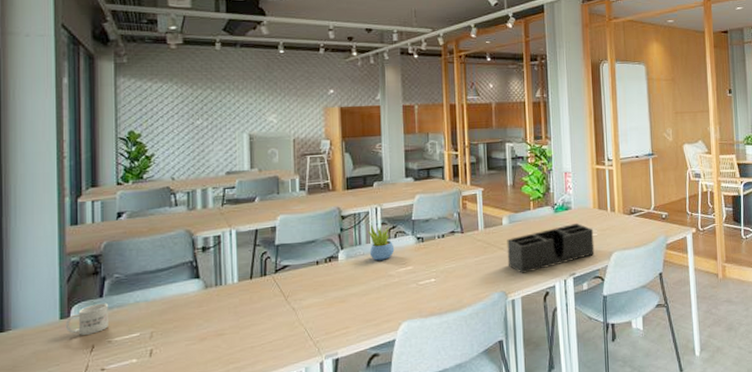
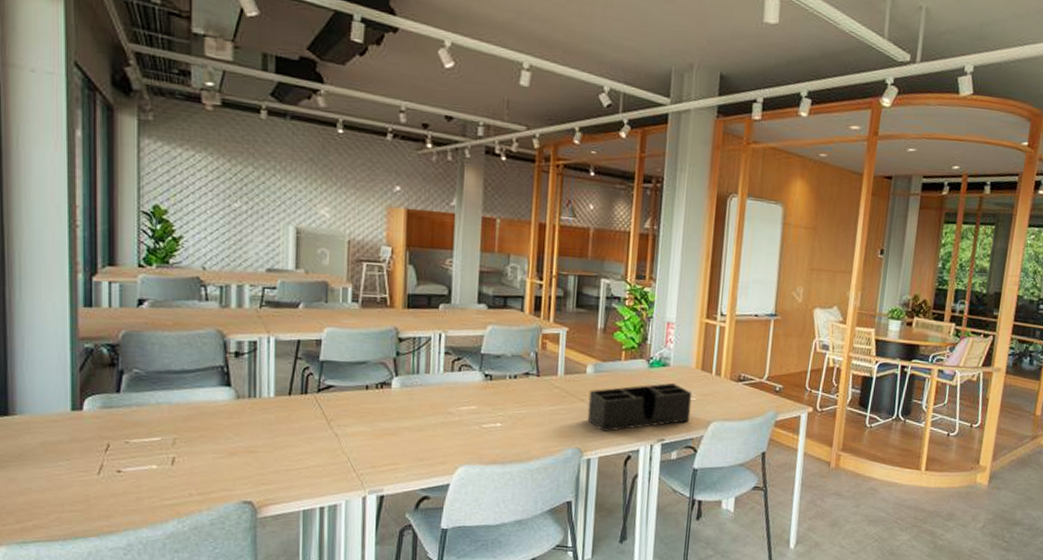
mug: present [65,302,108,335] -> none [77,399,126,432]
succulent plant: present [367,225,395,261] -> none [428,353,458,395]

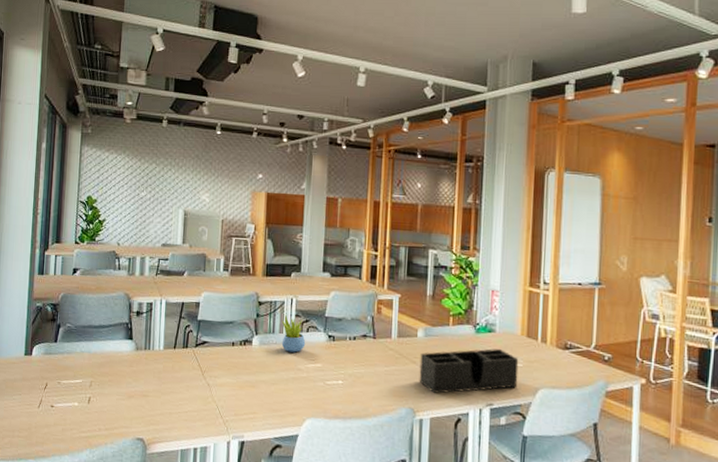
succulent plant: none [428,353,458,395] -> present [281,315,306,353]

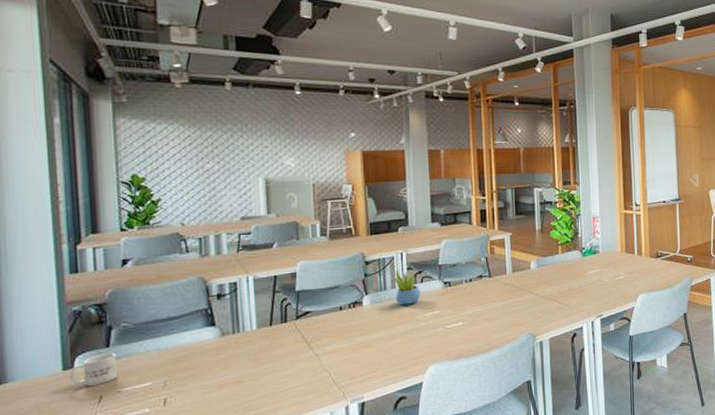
mug: none [27,347,60,373] -> present [68,352,117,386]
desk organizer: present [419,348,519,394] -> none [535,266,622,316]

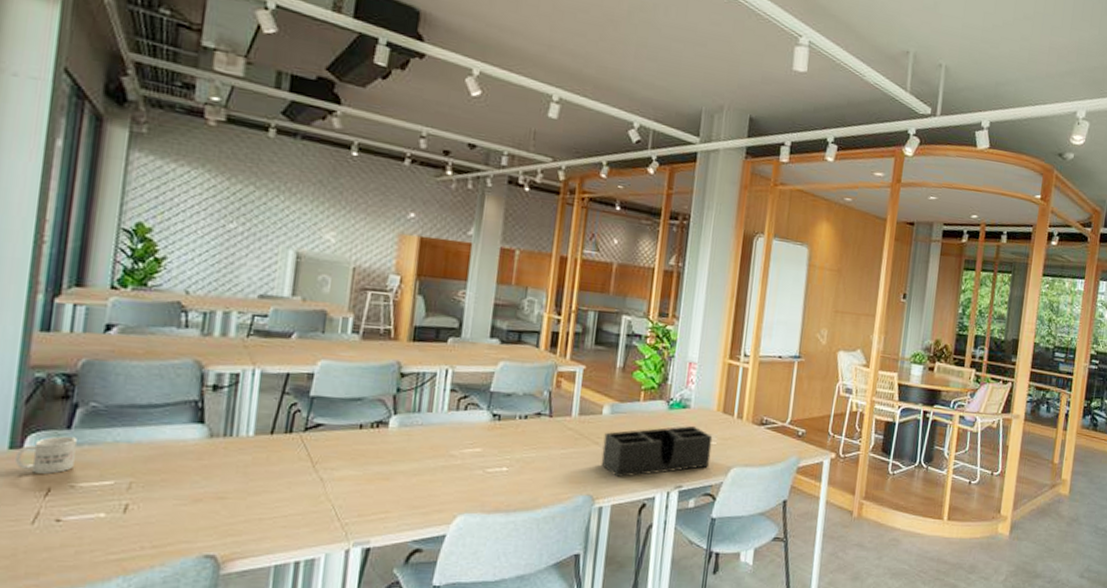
succulent plant: present [393,270,421,305] -> none [429,390,463,436]
desk organizer: none [535,266,622,316] -> present [601,425,713,478]

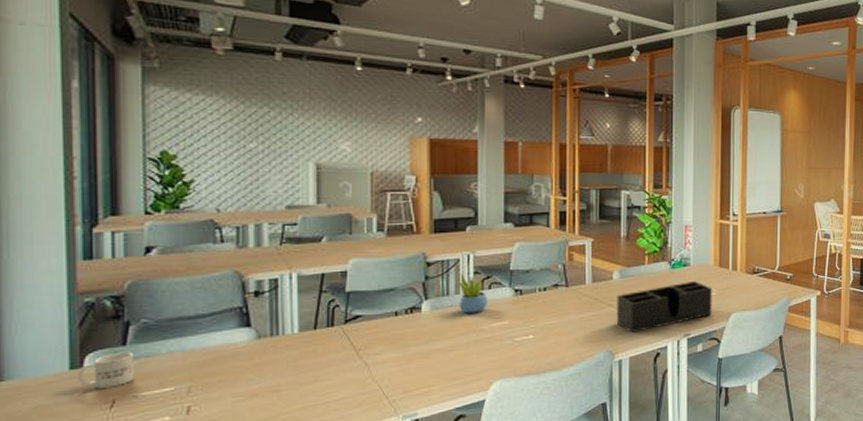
succulent plant: none [429,390,463,436] -> present [457,274,488,313]

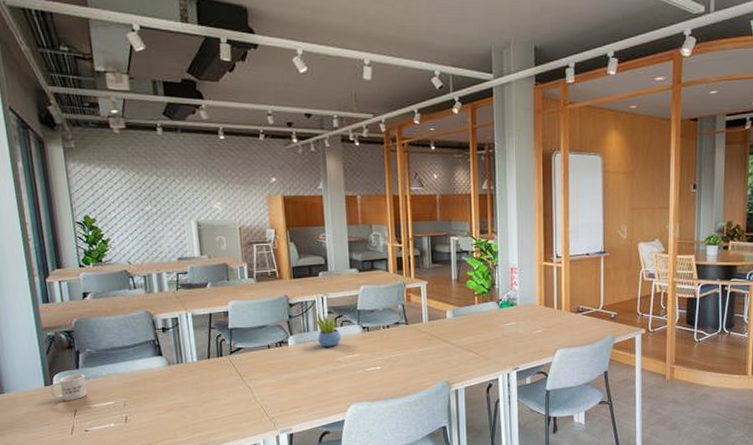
desk organizer: present [616,280,713,332] -> none [451,319,539,365]

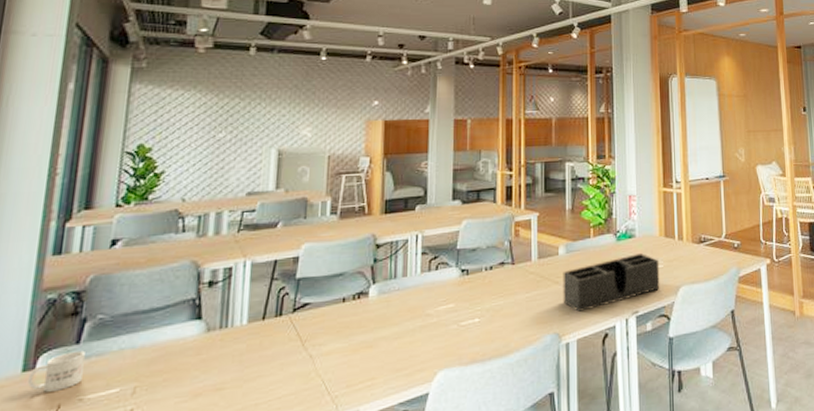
succulent plant: present [315,313,341,347] -> none [405,255,435,297]
desk organizer: none [451,319,539,365] -> present [563,252,660,312]

